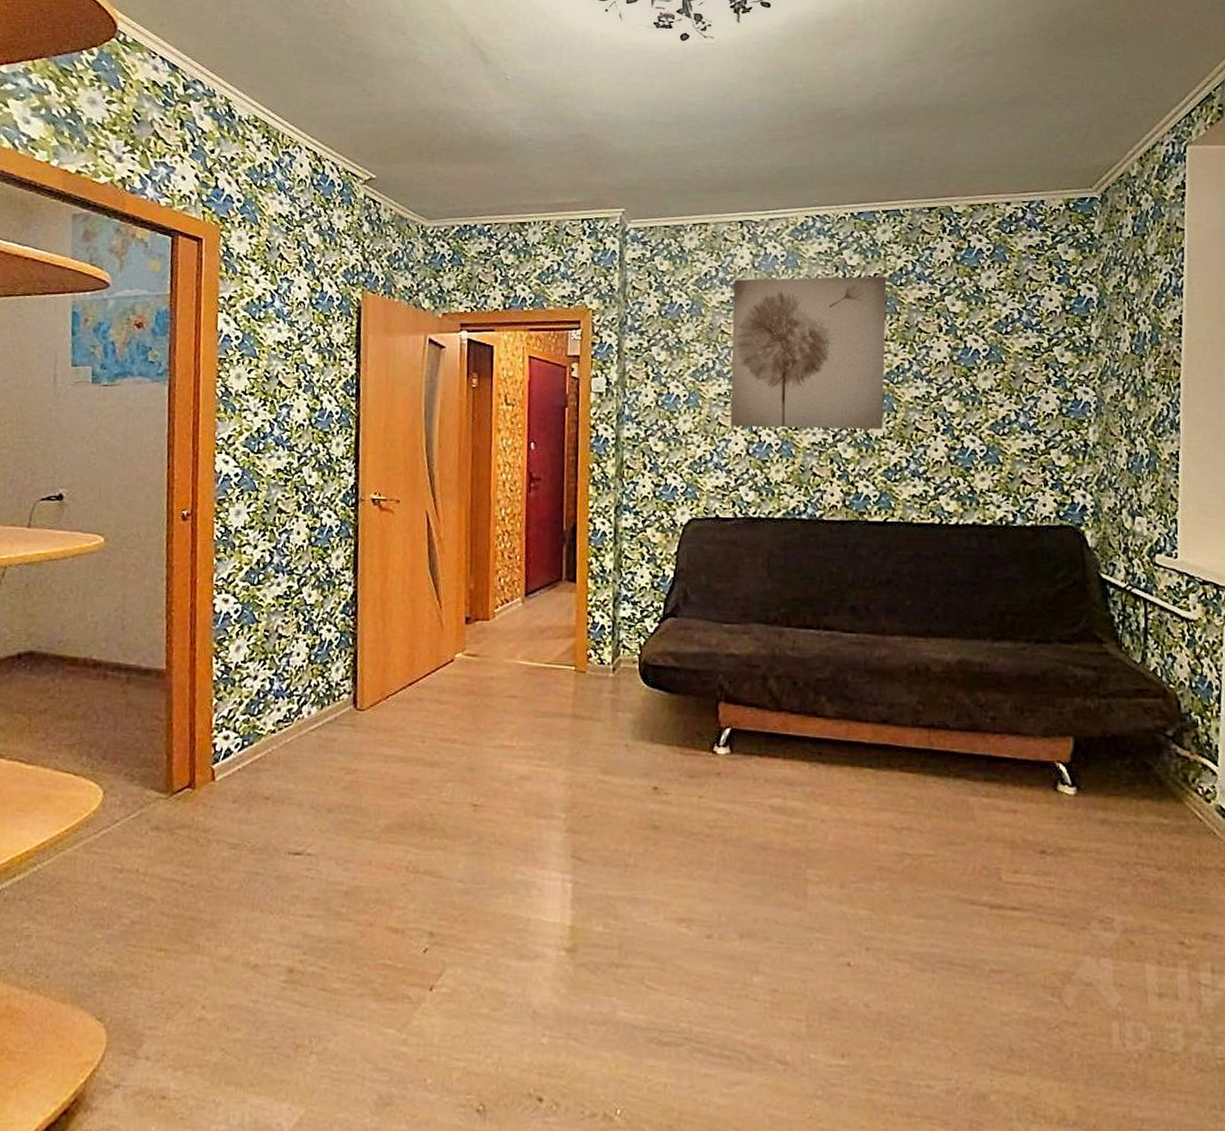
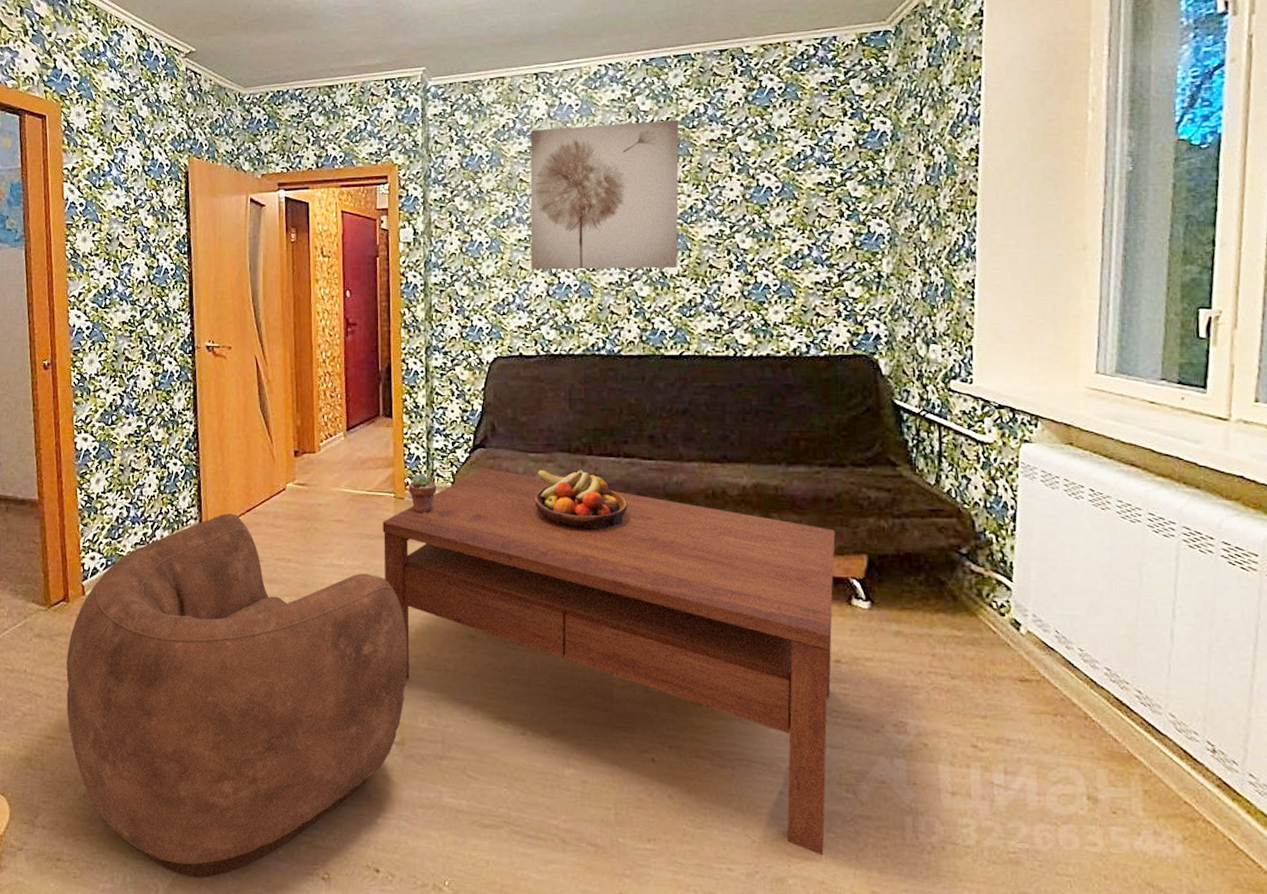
armchair: none [184,687,585,1115] -> present [66,513,408,878]
coffee table: none [560,640,1041,1068] -> present [382,469,836,856]
potted succulent: none [591,645,623,689] -> present [408,474,437,513]
fruit bowl: none [728,642,827,710] -> present [534,469,628,531]

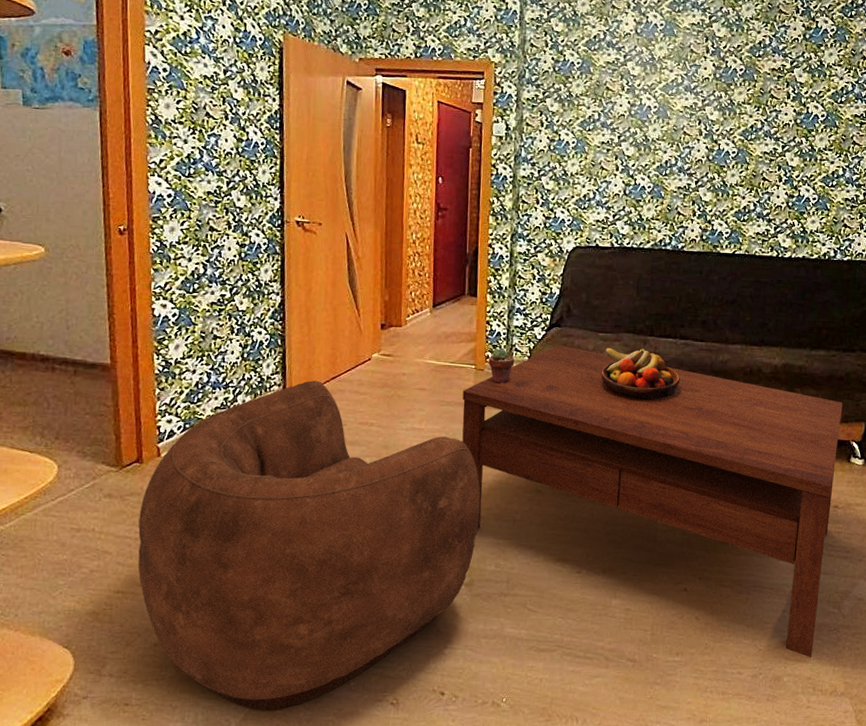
wall art: present [530,119,680,270] -> none [611,43,748,178]

